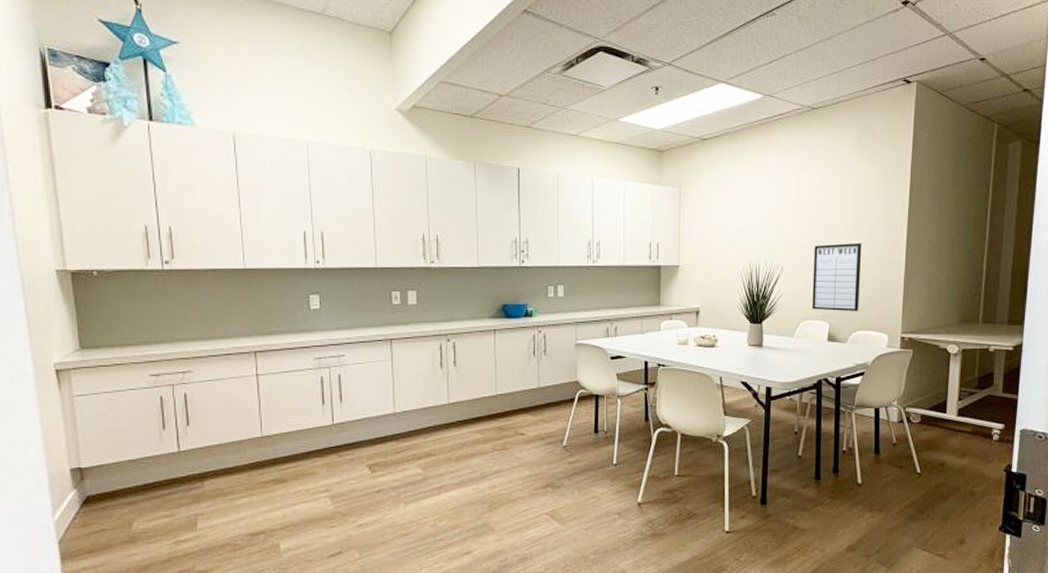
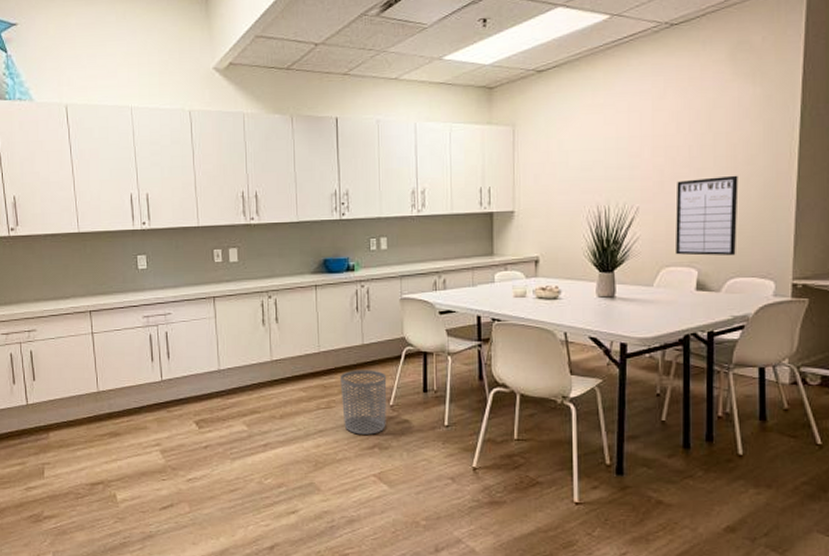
waste bin: none [516,412,561,475] -> present [340,370,387,435]

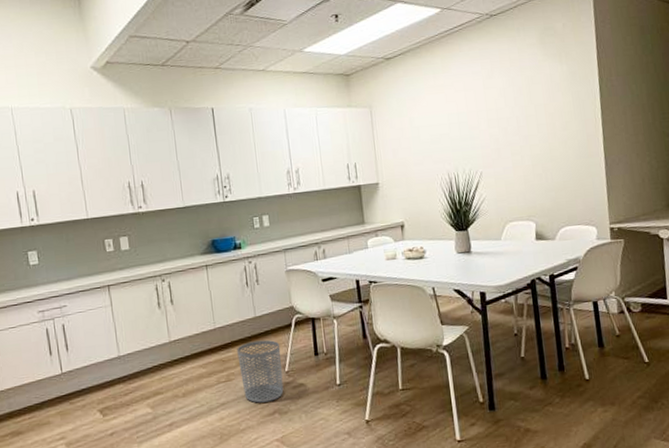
writing board: present [676,175,738,256] -> none [510,139,564,211]

